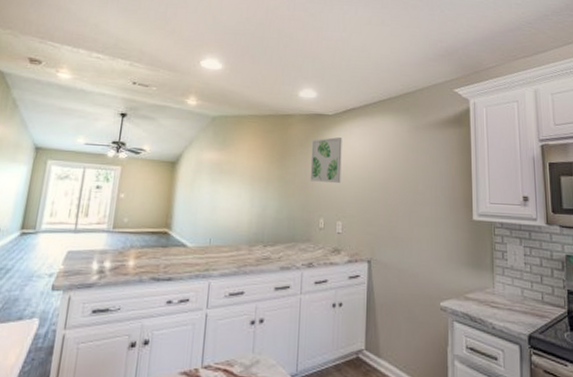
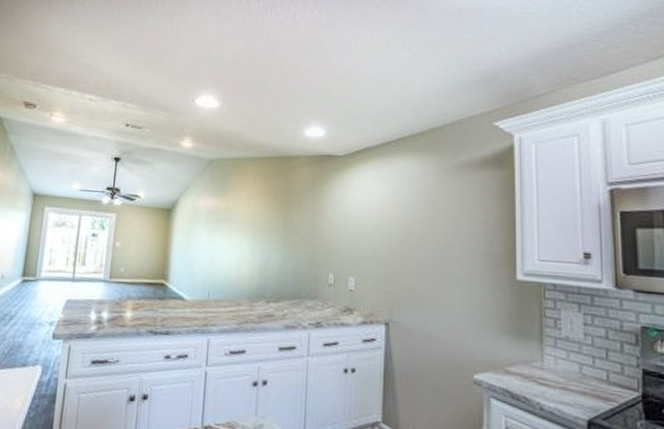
wall art: present [310,137,342,184] -> none [317,181,355,235]

